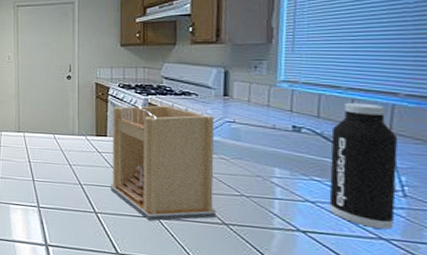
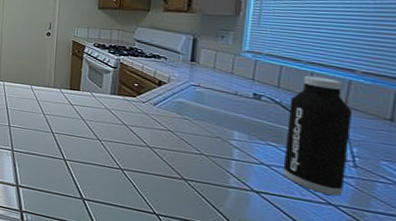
architectural model: present [111,99,217,221] -> none [80,57,181,173]

